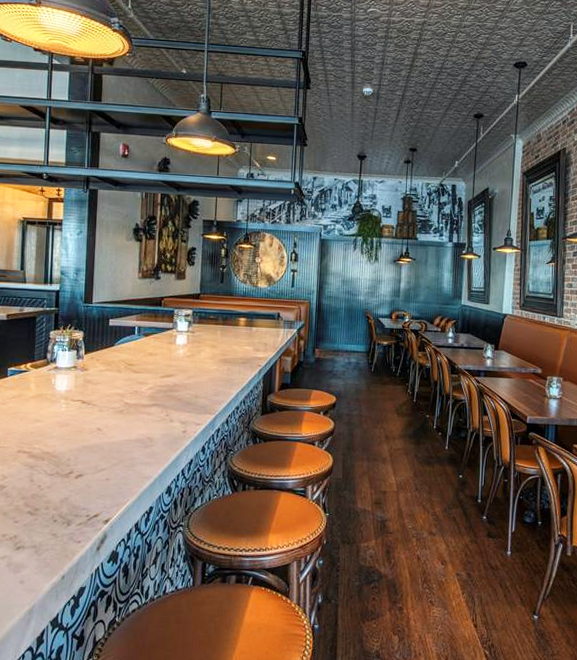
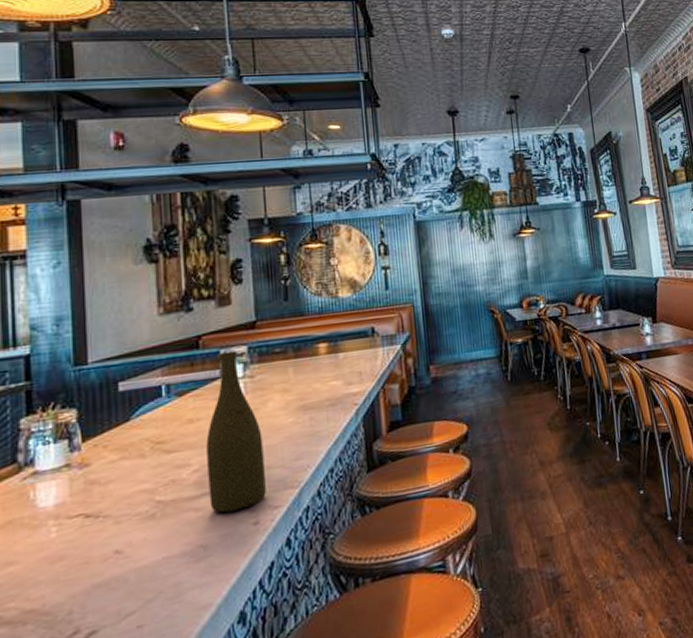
bottle: none [157,312,195,420] -> present [206,351,266,513]

